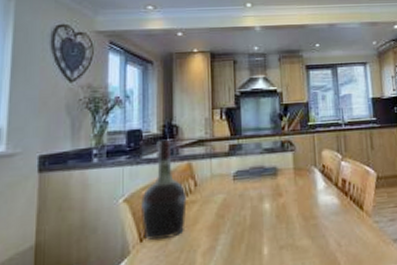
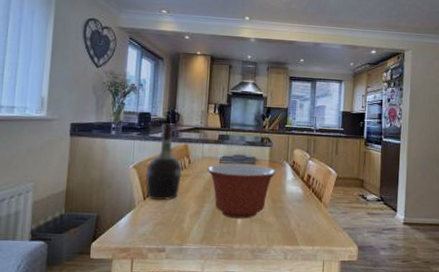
mixing bowl: none [218,176,305,249] -> present [207,163,277,219]

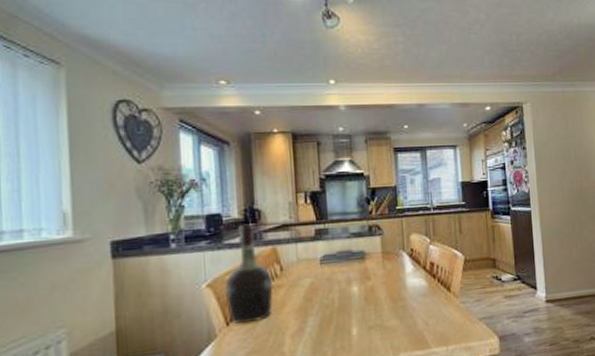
mixing bowl: present [207,163,277,219] -> none [305,259,393,330]

